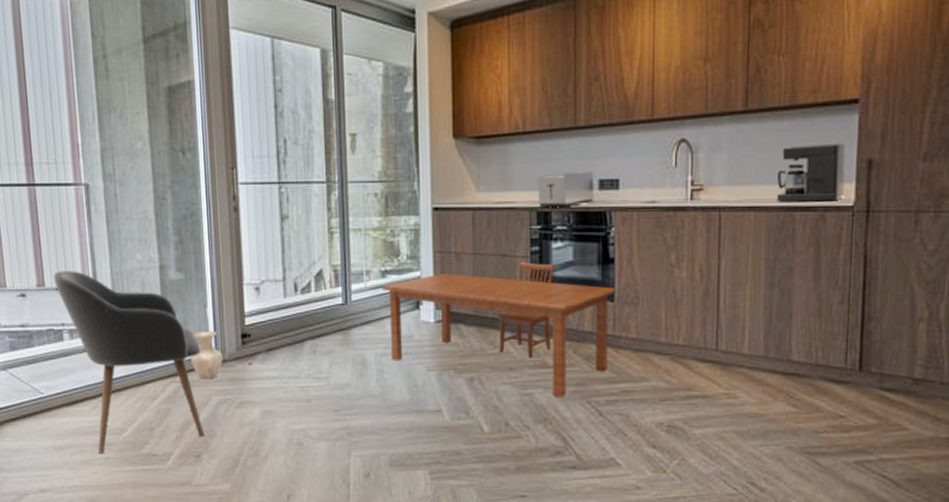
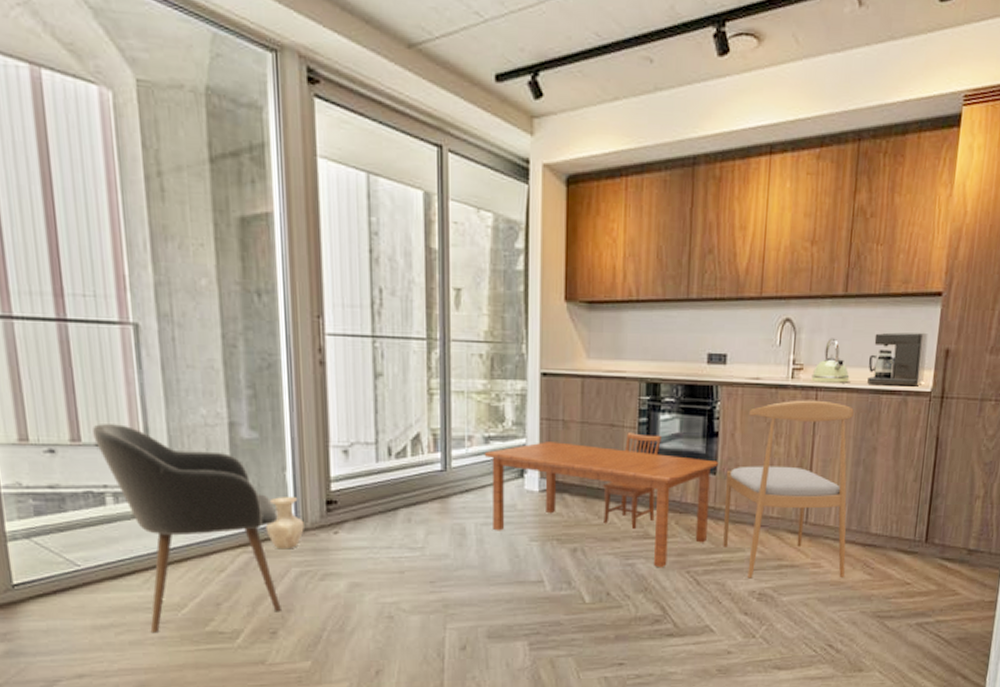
toaster: present [537,172,594,208] -> none [648,344,703,380]
dining chair: none [624,221,765,410] -> present [723,400,854,579]
kettle: none [711,155,758,204] -> present [810,338,851,384]

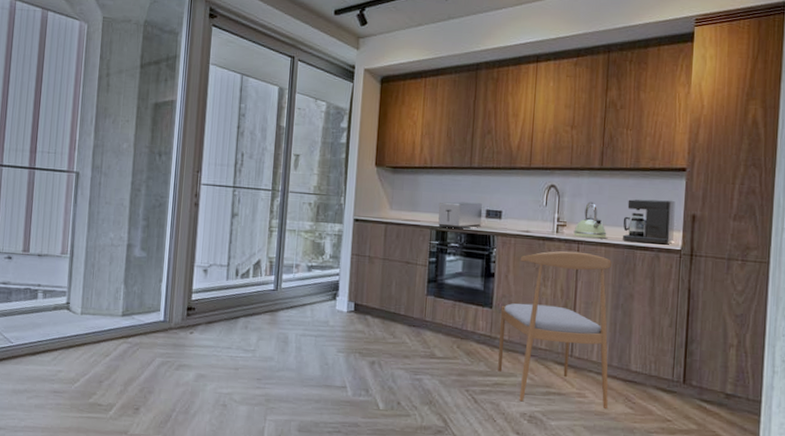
armchair: present [93,424,281,634] -> none [38,240,152,400]
vase: present [265,497,304,550] -> none [142,302,170,343]
dining table: present [484,433,719,568] -> none [307,269,495,385]
toaster: none [648,344,703,380] -> present [438,201,482,229]

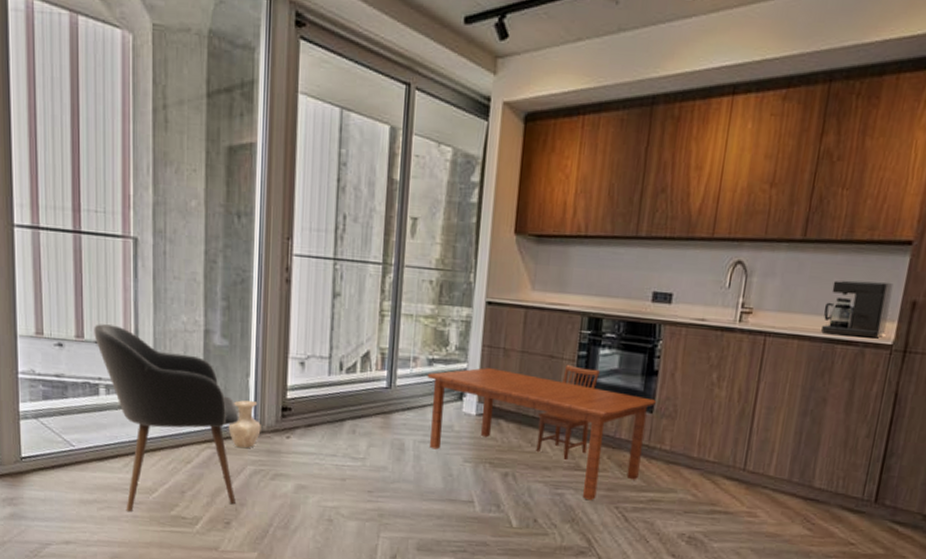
armchair: none [38,240,152,400] -> present [94,324,239,512]
vase: none [142,302,170,343] -> present [228,400,261,449]
dining table: none [307,269,495,385] -> present [427,365,657,501]
toaster: present [438,201,482,229] -> none [591,281,648,316]
dining chair: present [498,250,612,410] -> none [654,344,805,531]
kettle: present [572,201,608,239] -> none [758,282,803,331]

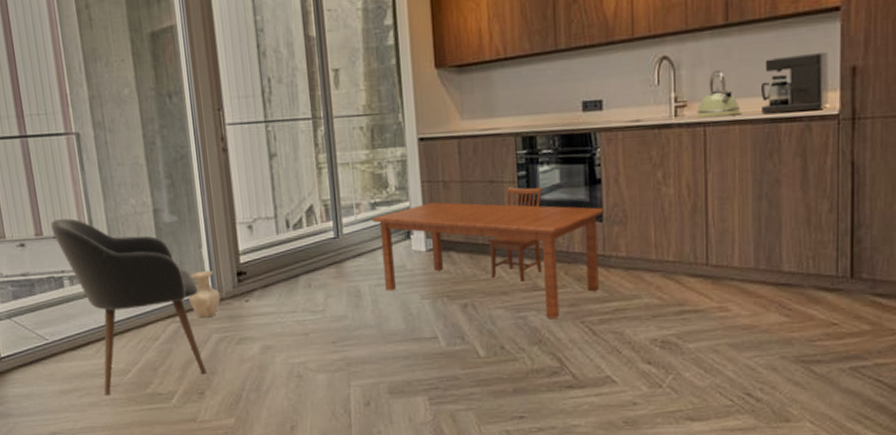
kettle: none [758,282,803,331] -> present [695,70,742,119]

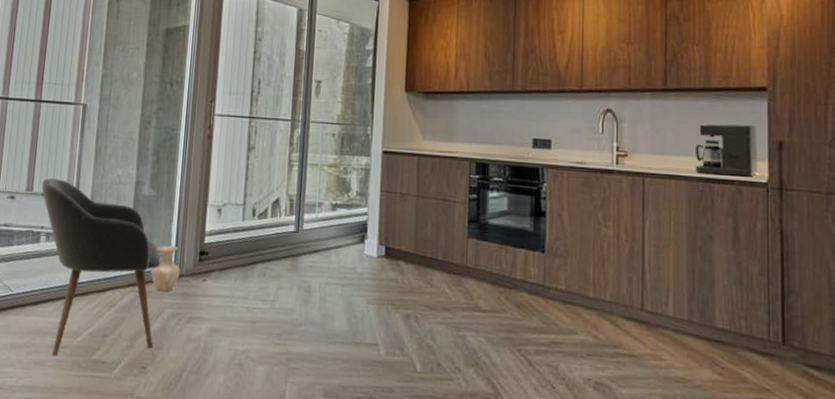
dining table: present [372,187,605,319] -> none [331,207,548,343]
kettle: present [695,70,742,119] -> none [635,127,678,171]

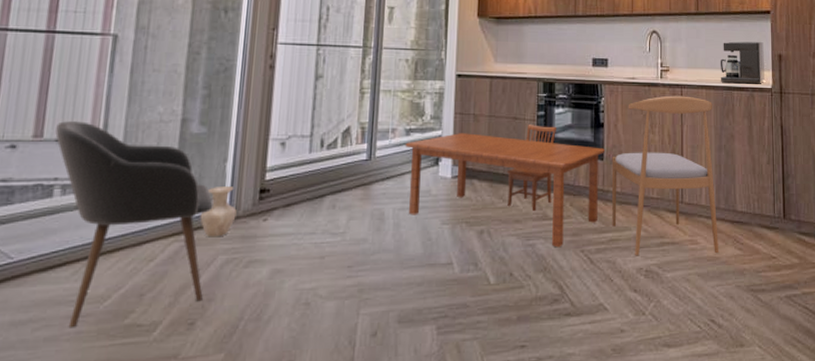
dining table: none [331,207,548,343] -> present [405,125,606,248]
dining chair: none [554,184,690,376] -> present [611,95,718,256]

